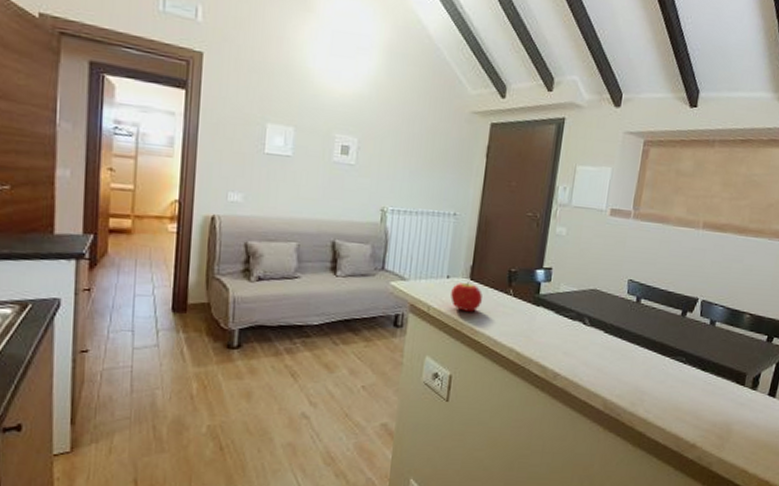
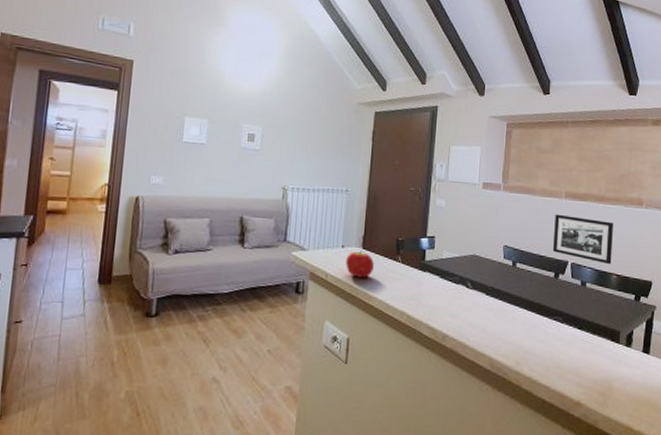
picture frame: none [683,246,753,303] -> present [553,214,613,265]

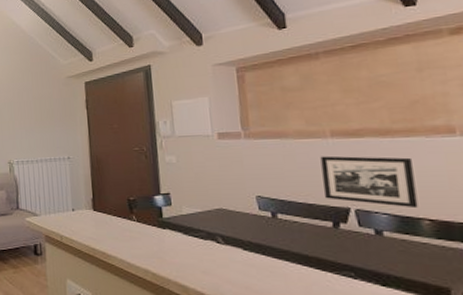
fruit: present [346,251,374,278] -> none [78,212,108,238]

